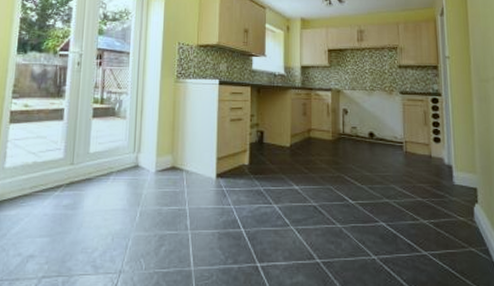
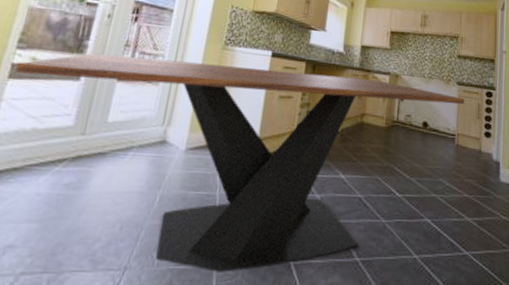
dining table: none [13,95,410,274] -> present [14,52,465,272]

